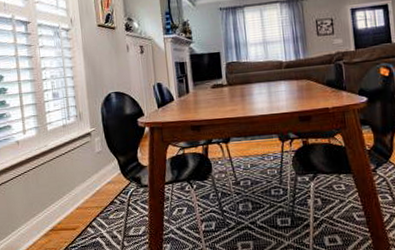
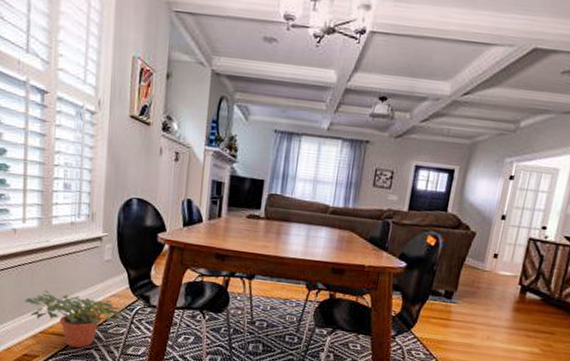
potted plant: none [34,188,126,239] -> present [25,290,130,348]

